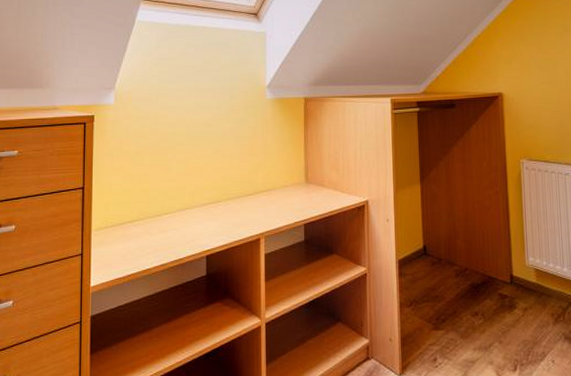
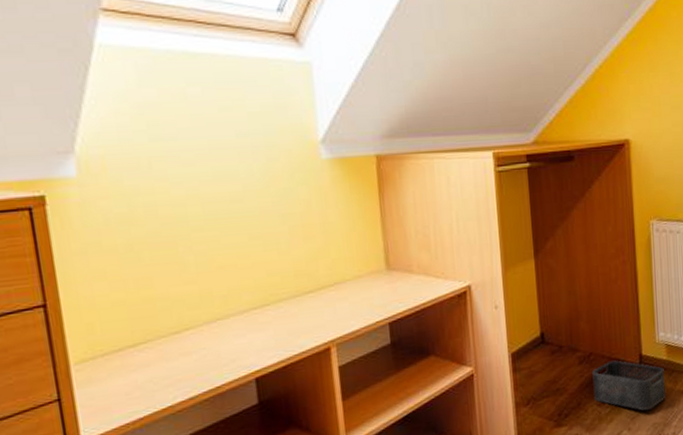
storage bin: none [467,277,535,326] -> present [592,360,666,411]

